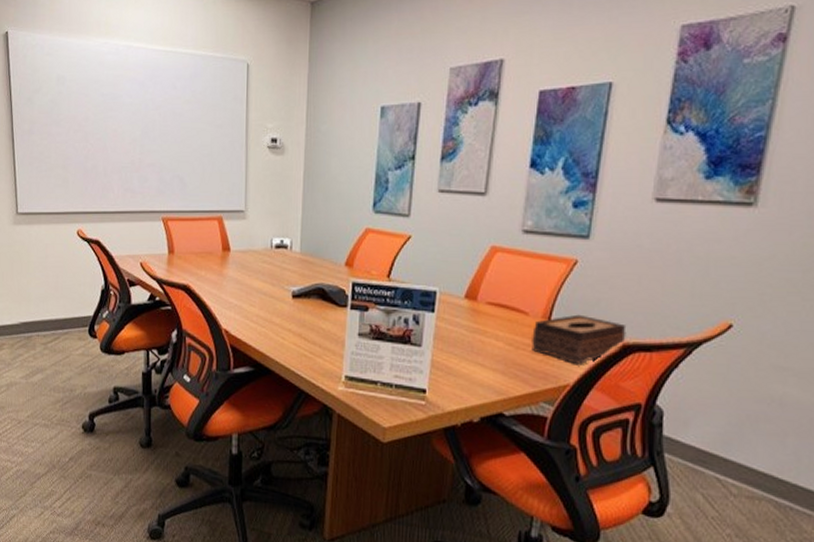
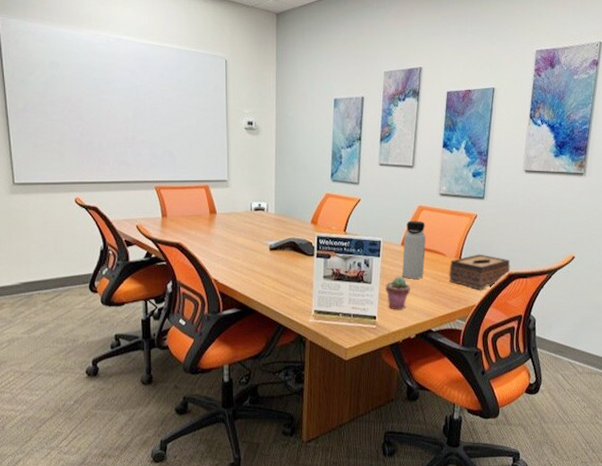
potted succulent: none [439,338,476,384] -> present [385,276,411,310]
water bottle: none [465,265,501,344] -> present [402,220,427,279]

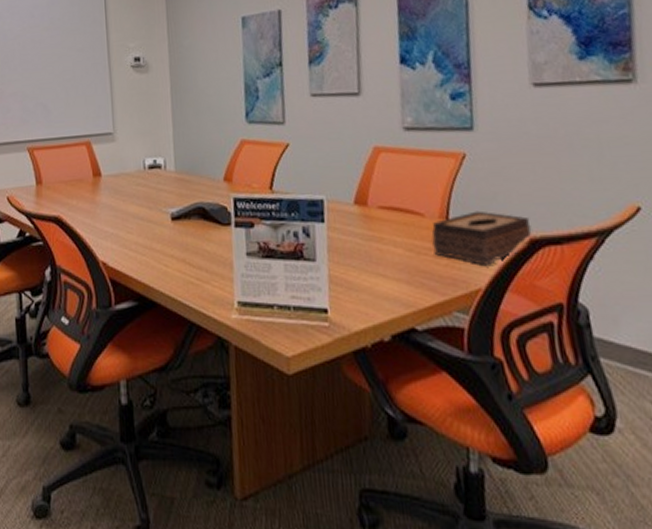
potted succulent: present [385,276,411,310] -> none [336,249,376,299]
water bottle: present [402,220,427,279] -> none [357,167,394,253]

